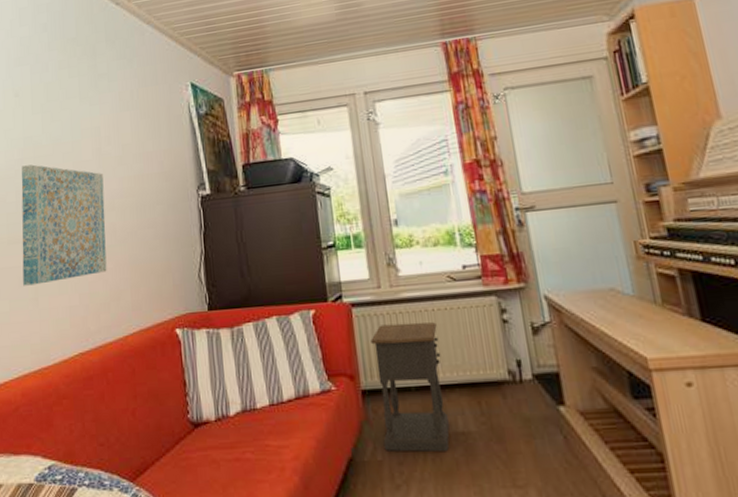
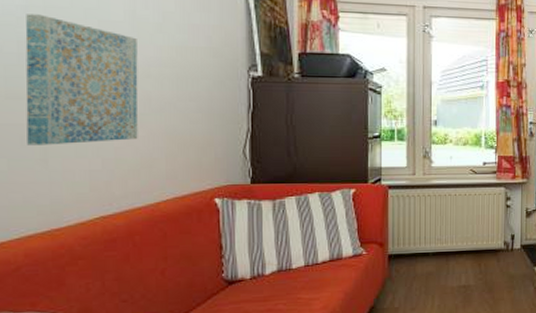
nightstand: present [371,322,450,452] -> none [401,203,456,301]

